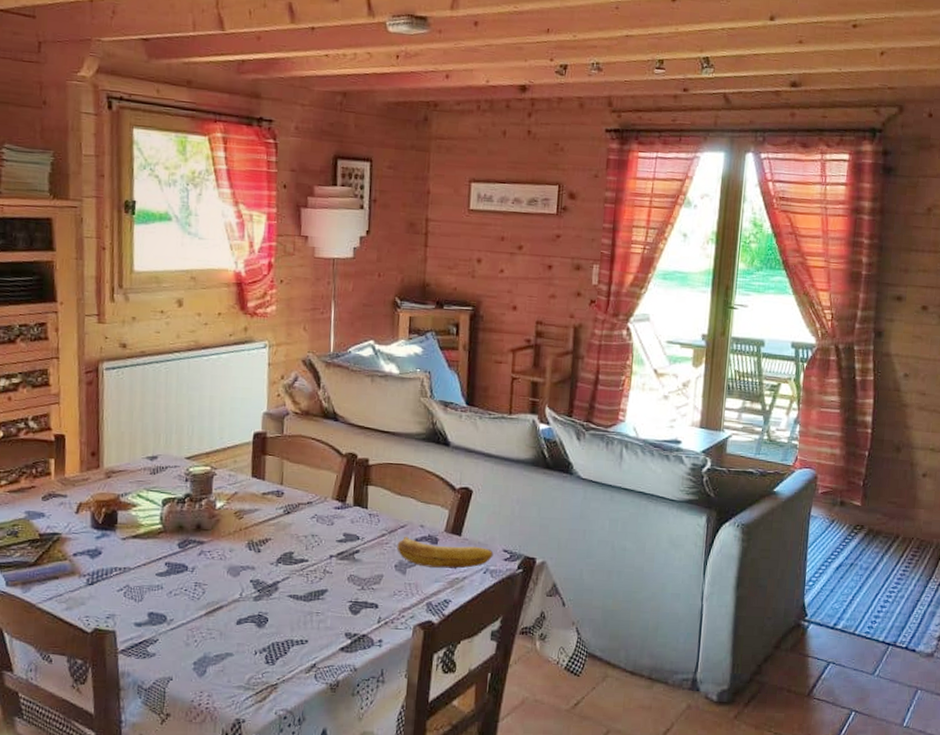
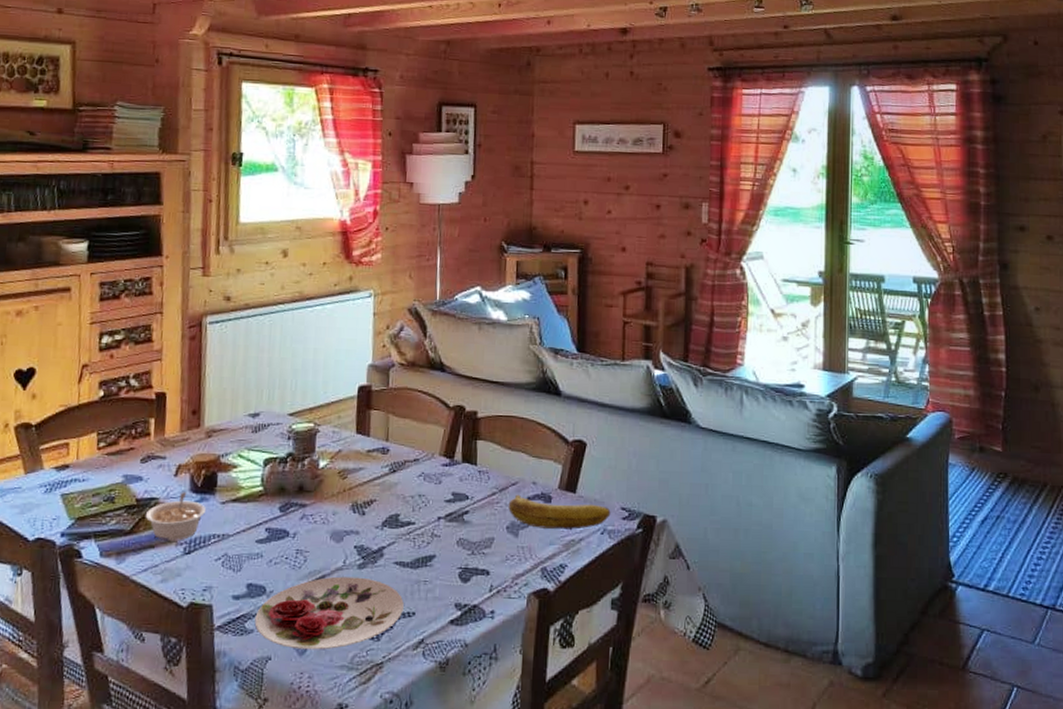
legume: none [48,528,108,573] -> present [145,492,207,541]
plate: none [156,607,297,672] -> present [254,576,404,650]

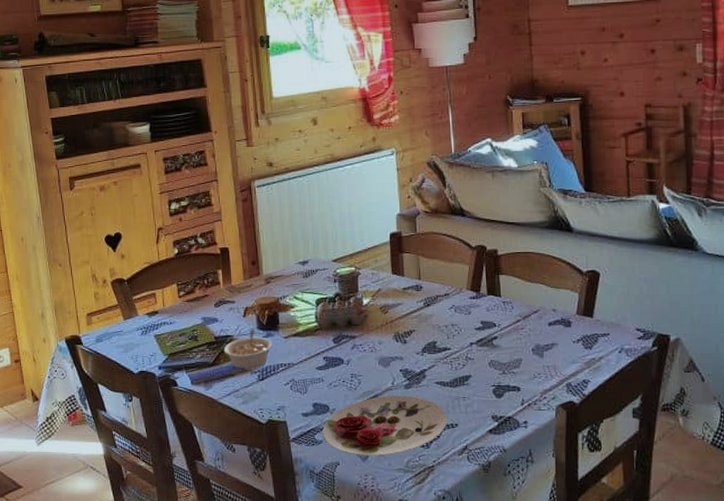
banana: present [508,494,611,530] -> none [532,320,627,349]

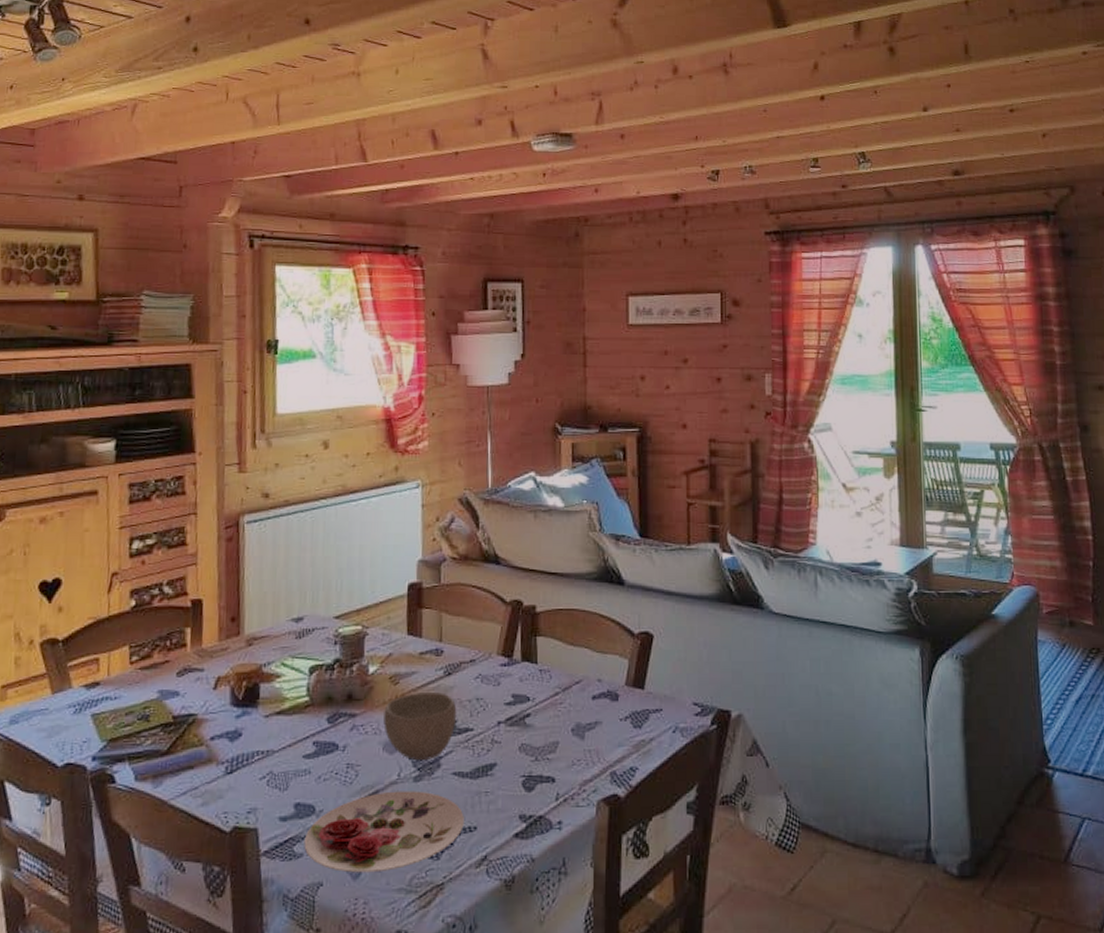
legume: present [223,329,273,370] -> none [182,706,249,760]
bowl: none [377,318,437,373] -> present [383,691,457,761]

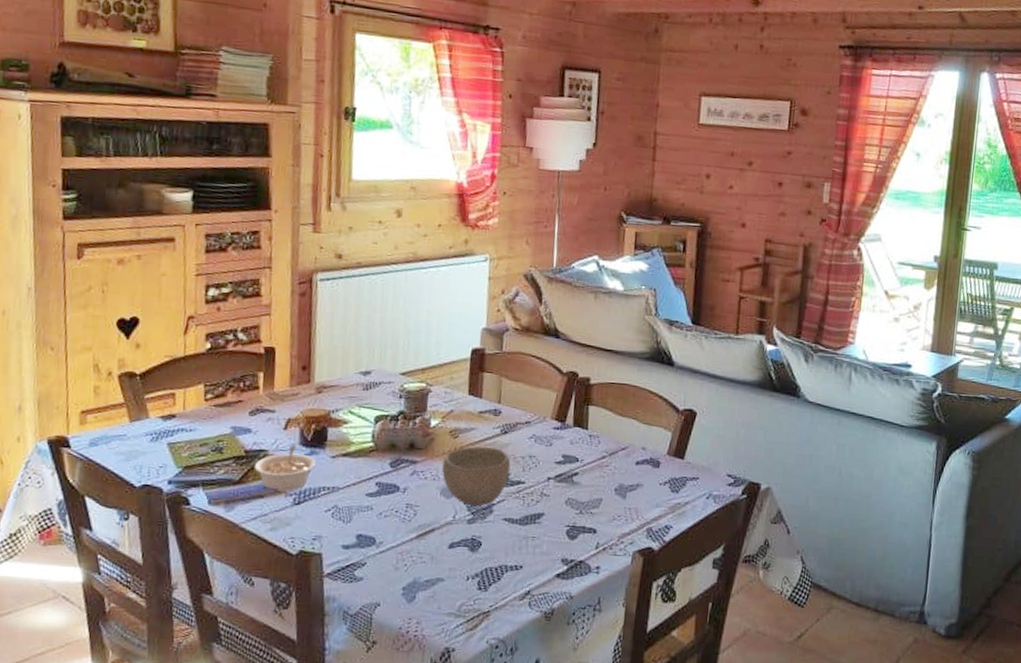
legume: none [182,706,249,760] -> present [254,445,317,492]
plate: present [304,791,464,873] -> none [364,530,512,598]

